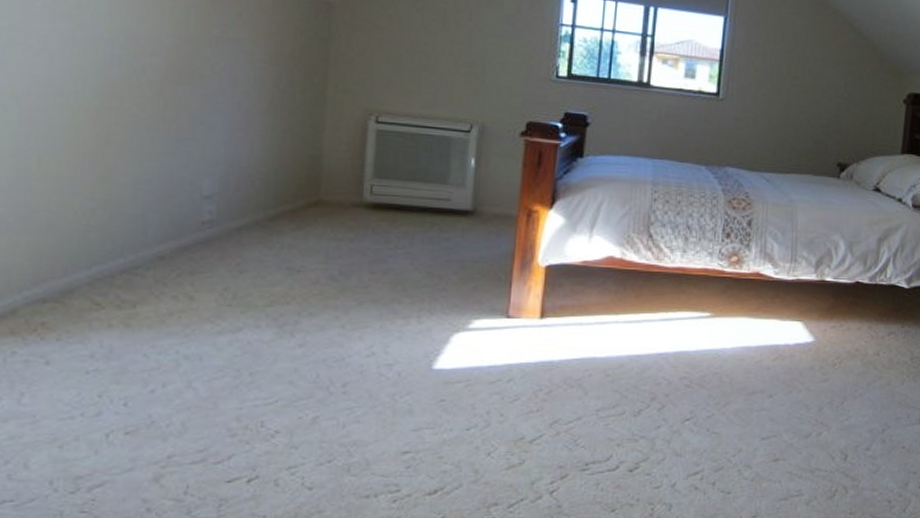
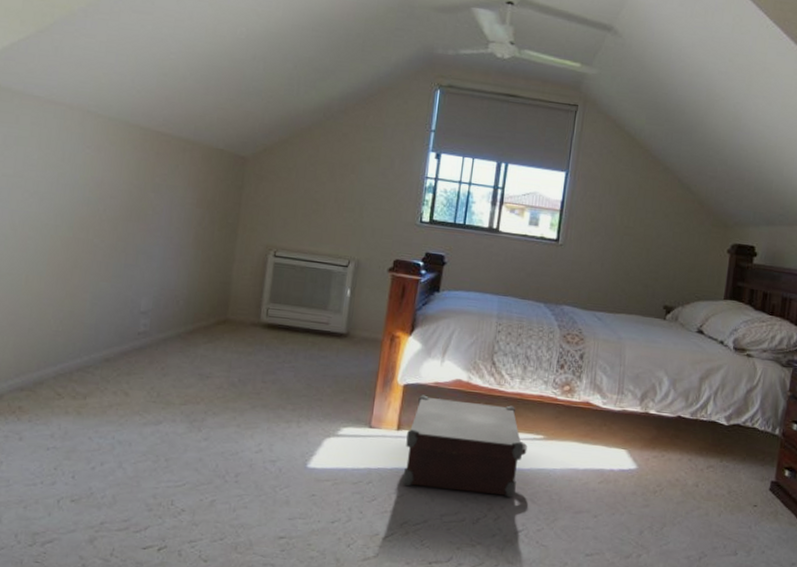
suitcase: none [549,276,693,384] -> present [402,395,528,498]

